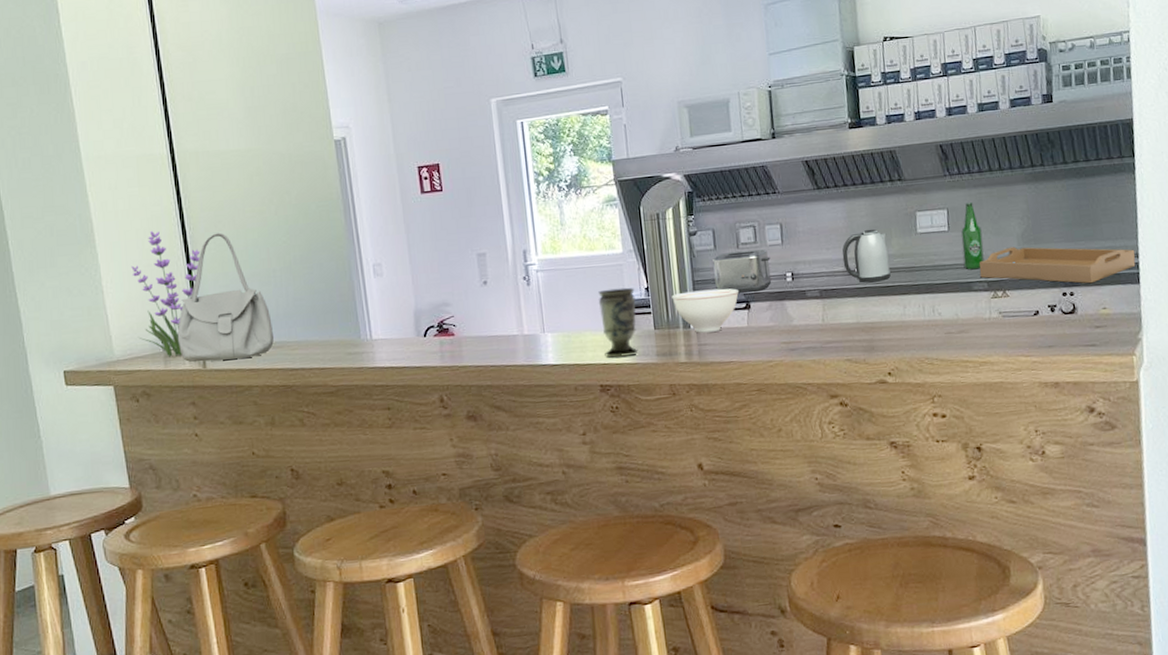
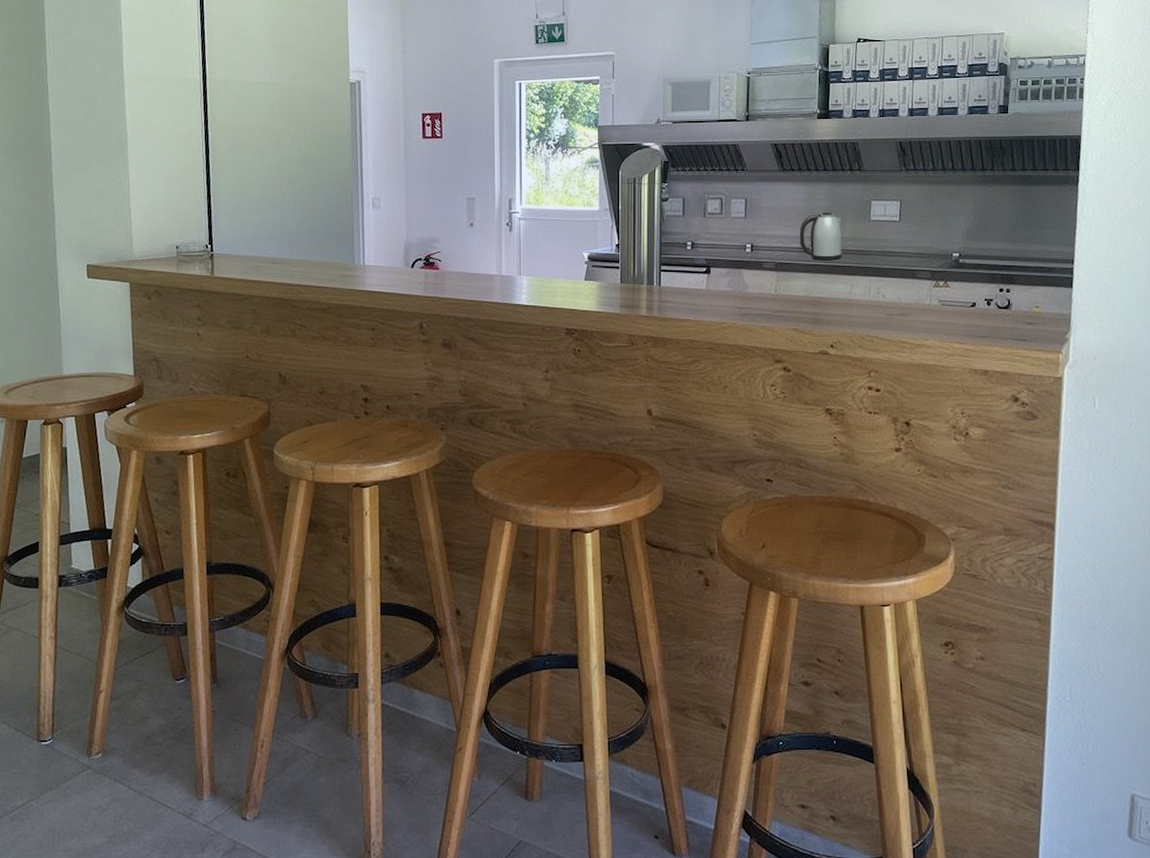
plant: present [131,231,201,357] -> none [156,148,220,262]
handbag: present [177,232,274,363] -> none [191,155,277,271]
cup: present [598,287,638,358] -> none [572,242,606,305]
bowl: present [671,288,739,333] -> none [639,252,701,291]
toaster: present [711,249,771,293] -> none [679,220,733,258]
beer bottle: present [961,202,984,270] -> none [910,197,931,259]
serving tray: present [979,247,1136,284] -> none [924,242,1071,283]

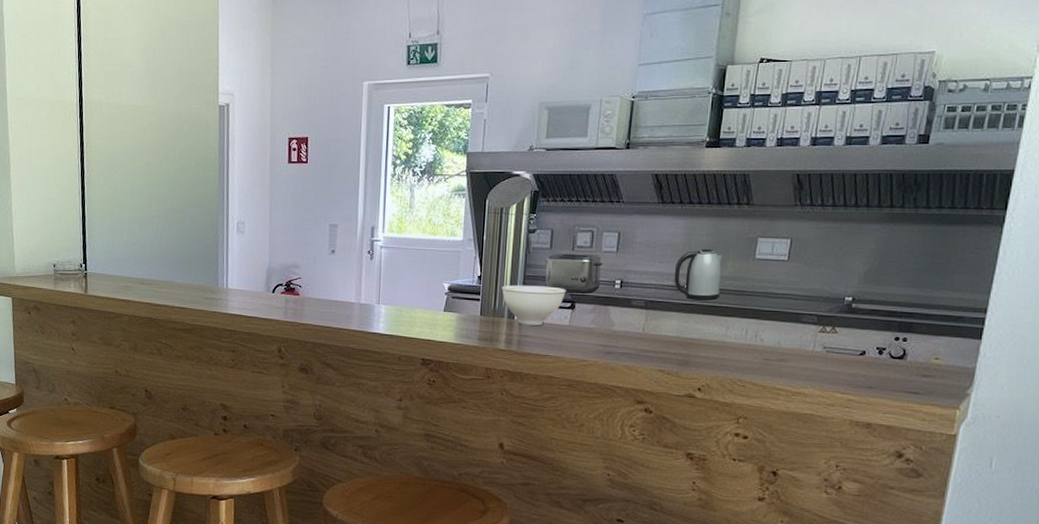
bowl: none [639,252,701,291] -> present [501,285,566,326]
toaster: none [679,220,733,258] -> present [545,253,603,294]

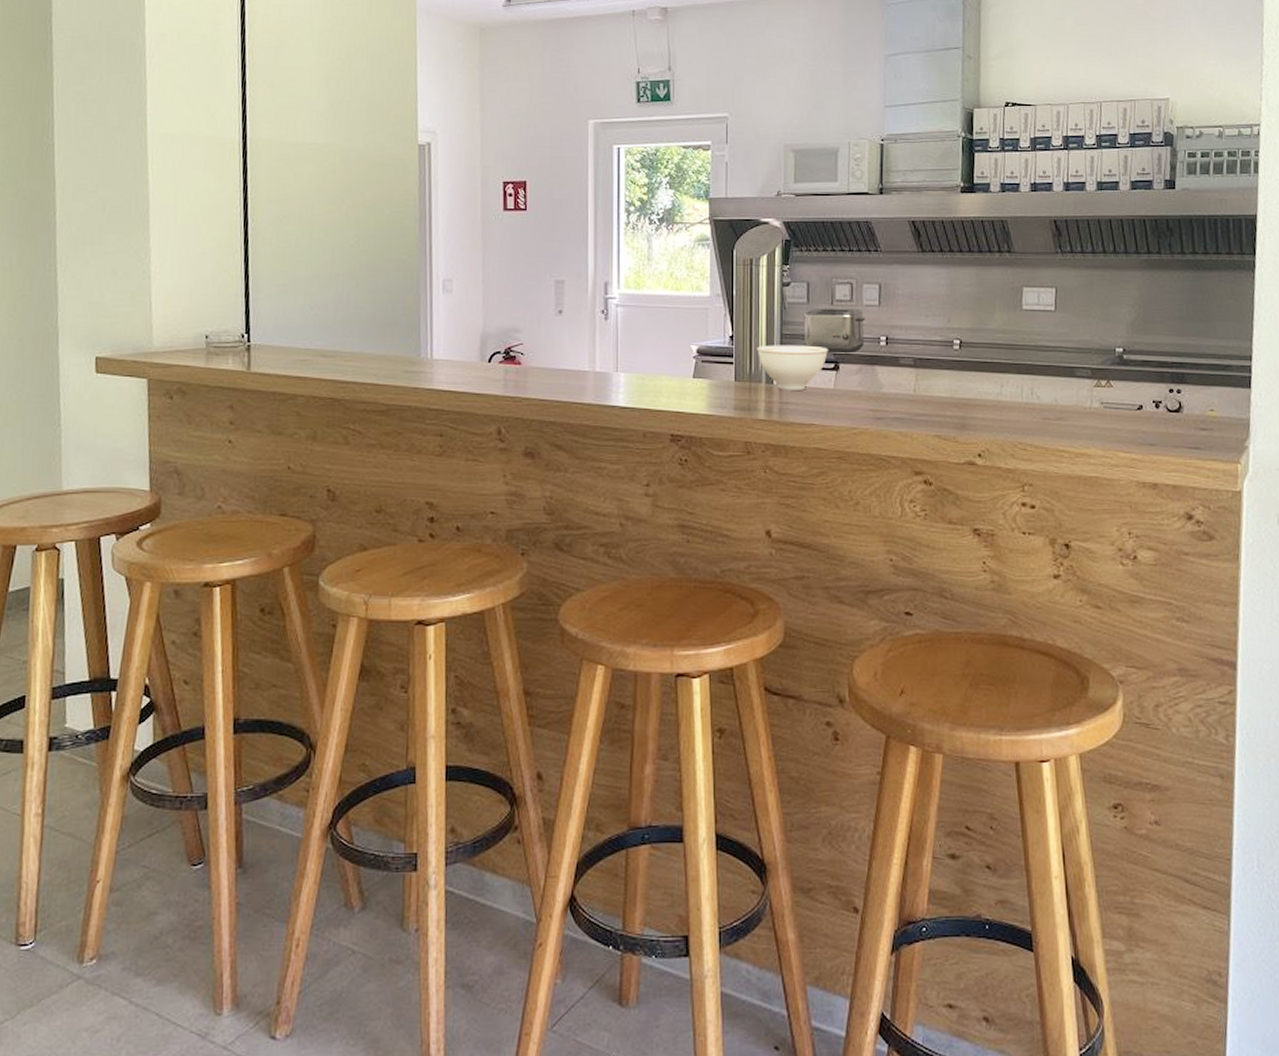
kettle: present [674,248,724,301] -> none [941,300,990,356]

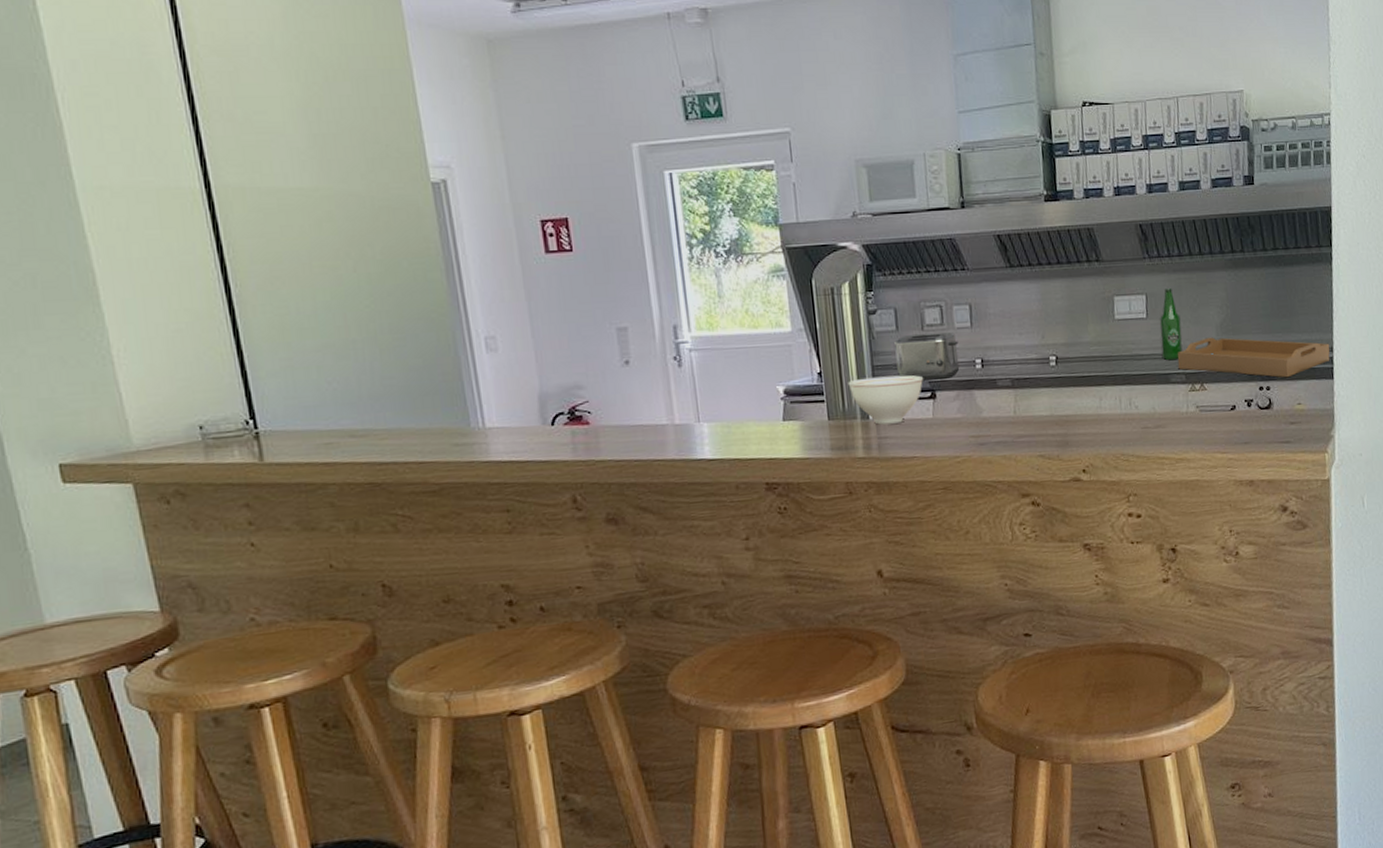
beer bottle: none [1067,284,1091,355] -> present [1159,288,1183,361]
serving tray: none [1084,335,1249,383] -> present [1177,337,1330,378]

